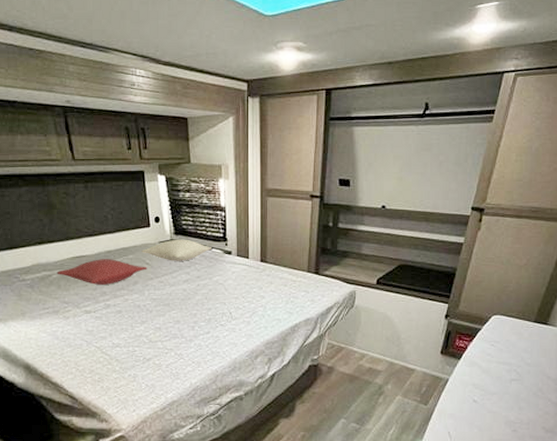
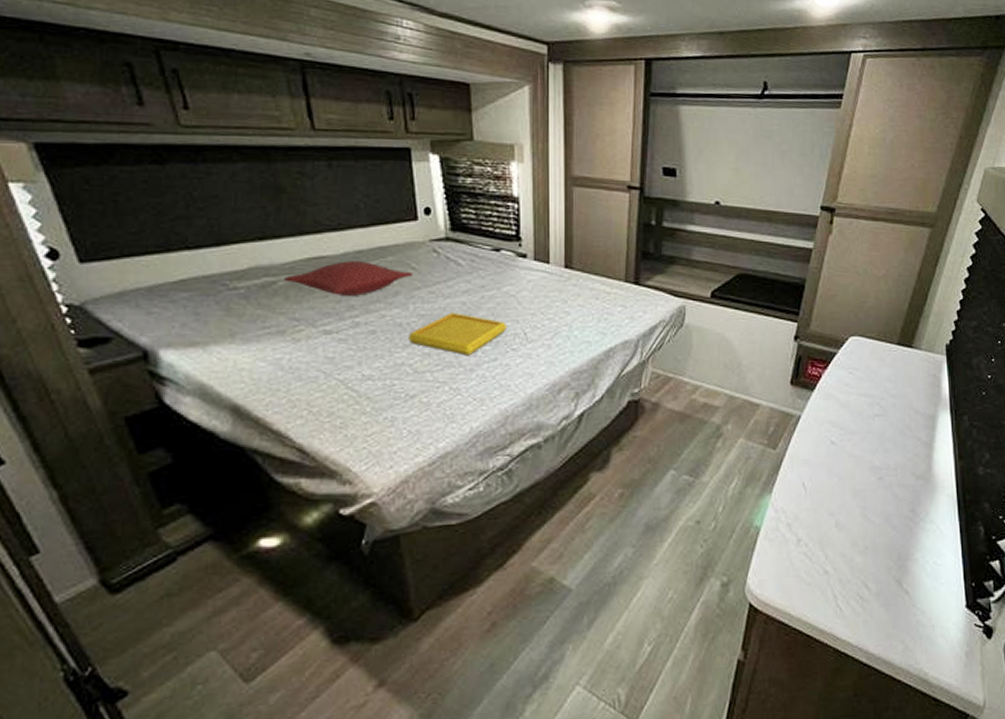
pillow: present [141,239,211,261] -> none [405,237,500,266]
serving tray: none [144,296,216,330] -> present [408,312,506,356]

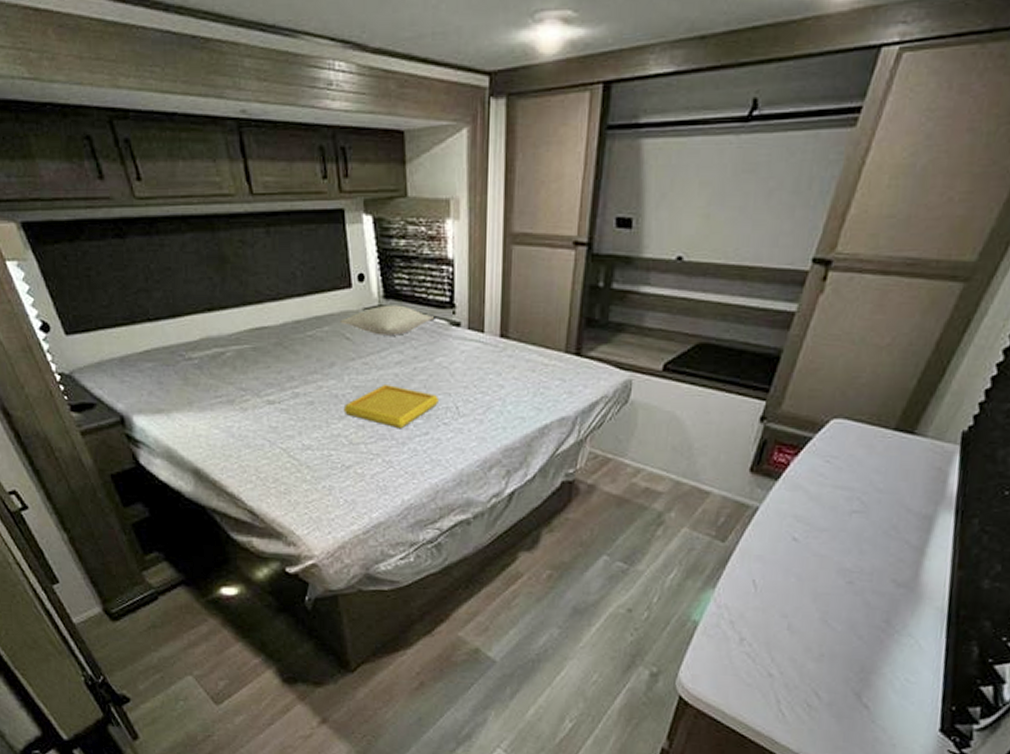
pillow: present [283,261,413,296] -> none [231,331,348,366]
pillow: none [405,237,500,266] -> present [340,305,434,336]

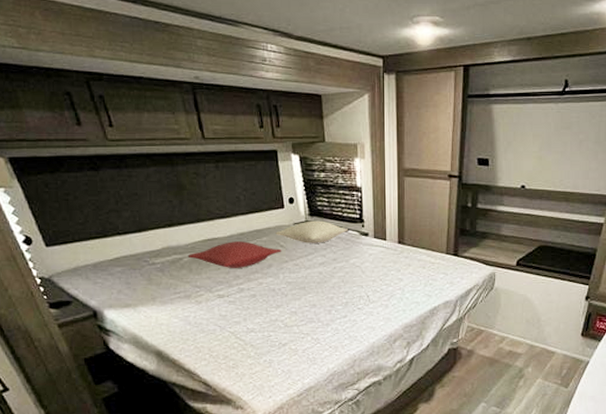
pillow: none [231,331,348,366] -> present [187,241,282,268]
serving tray: present [343,383,438,429] -> none [279,279,354,314]

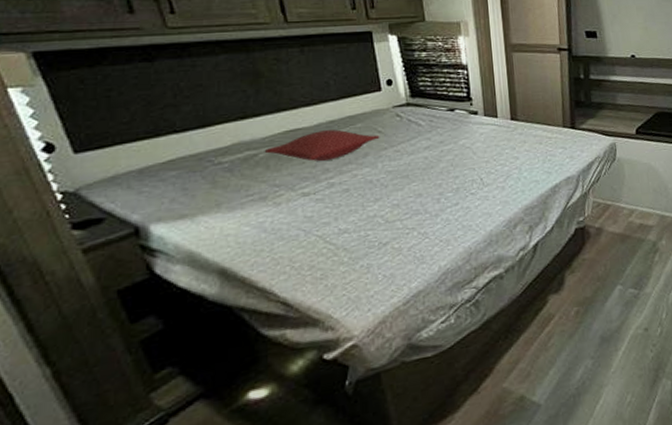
pillow: present [276,220,348,243] -> none [372,101,455,127]

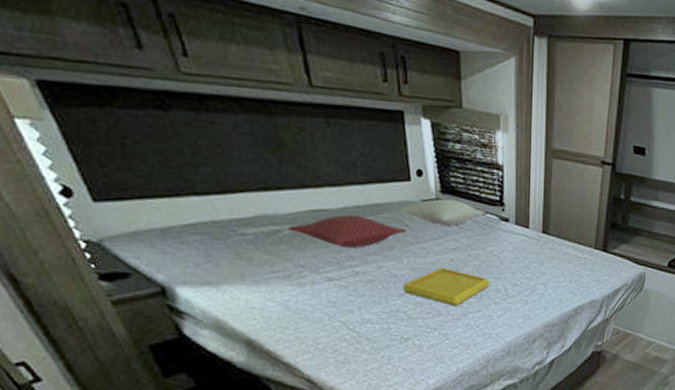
pillow: none [372,101,455,127] -> present [399,198,486,226]
serving tray: none [378,166,465,203] -> present [402,267,490,307]

